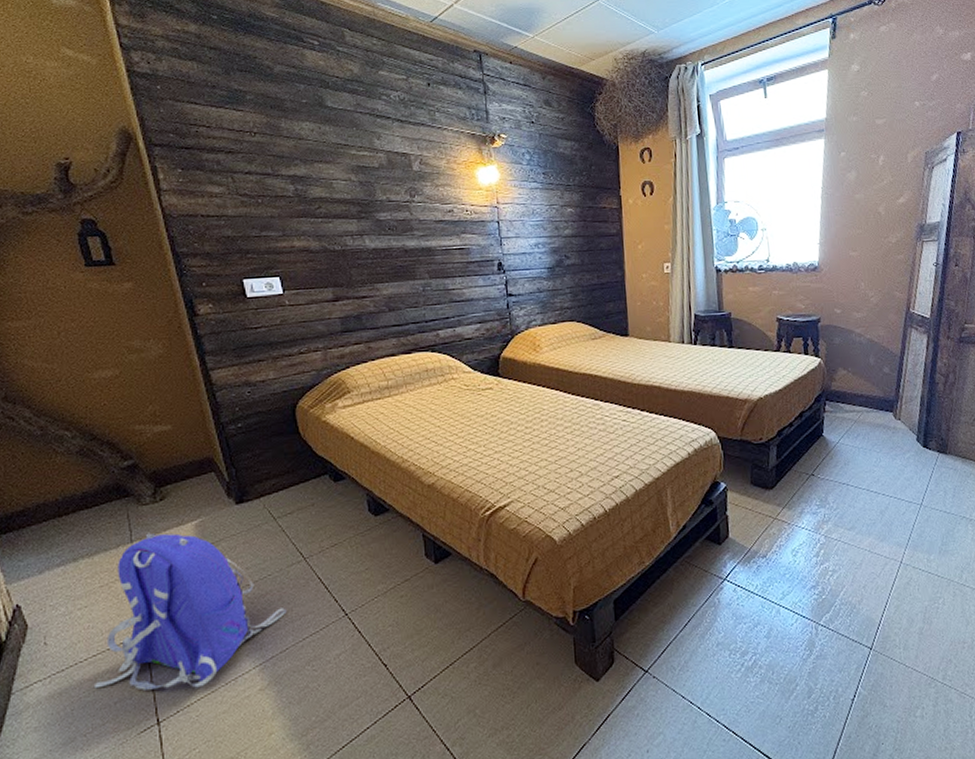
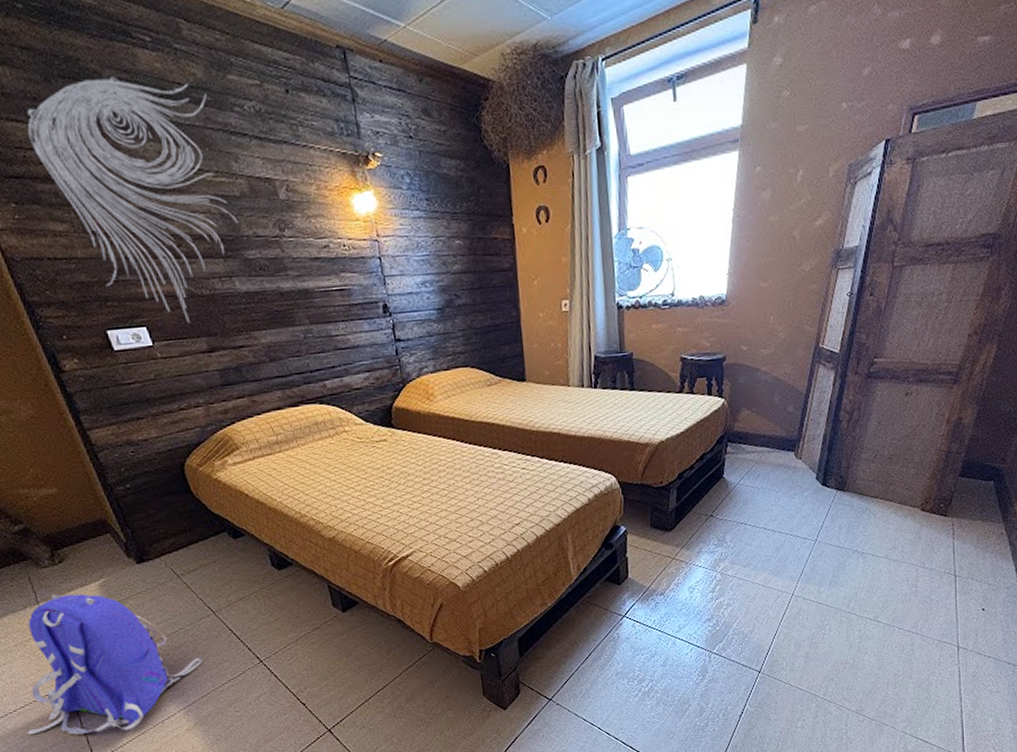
wall sculpture: none [203,71,375,275] -> present [27,76,239,323]

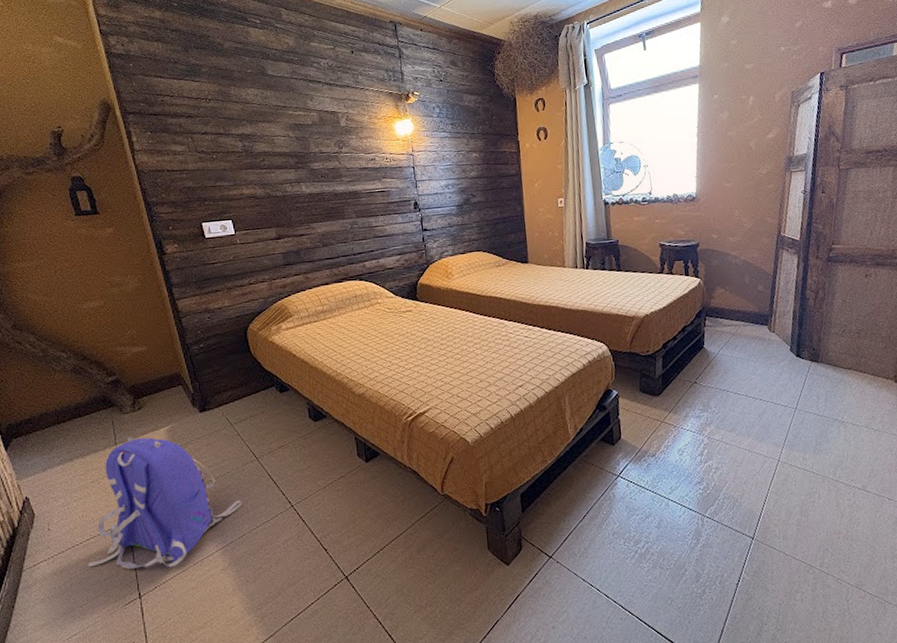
wall sculpture: present [27,76,239,323] -> none [167,46,309,217]

